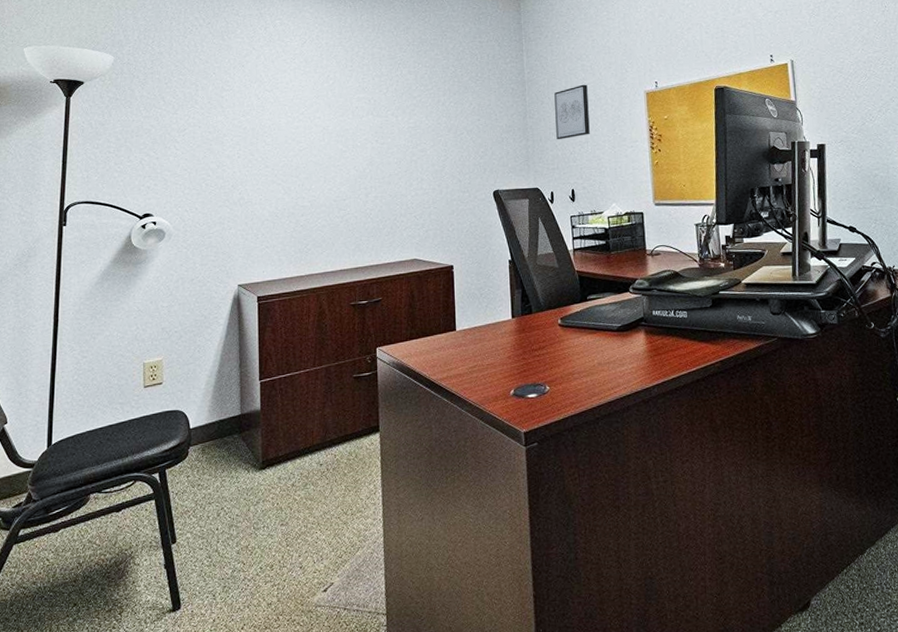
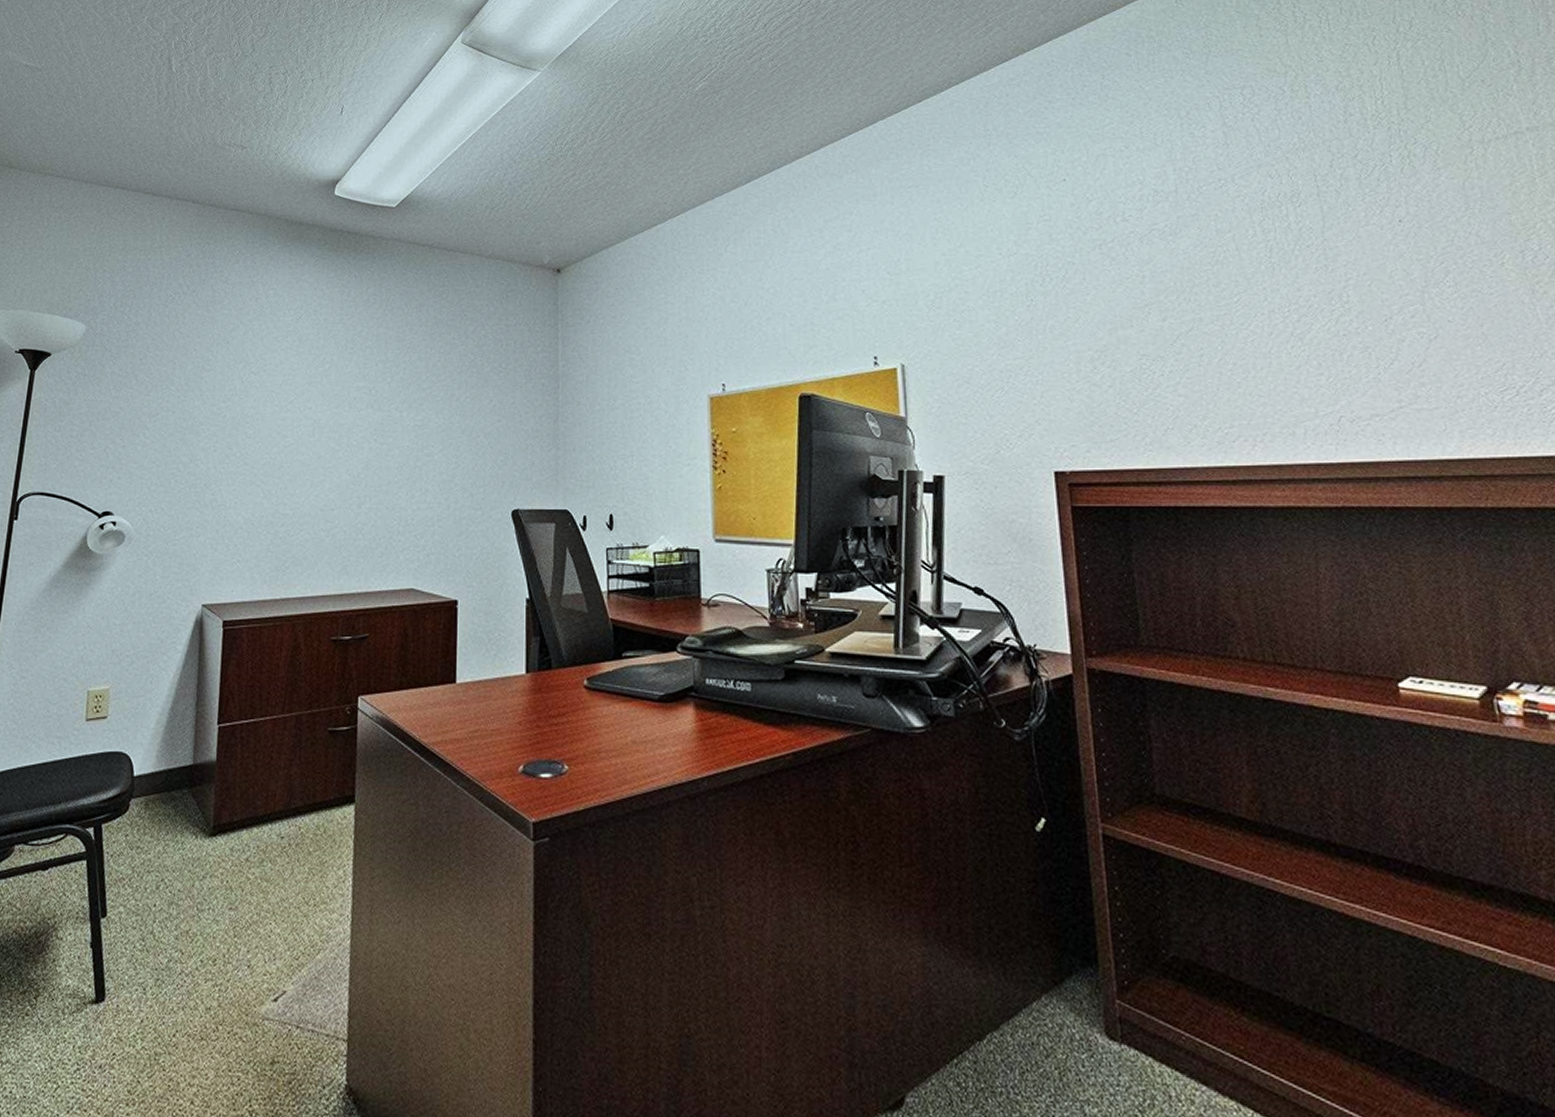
wall art: present [554,84,590,140] -> none [594,383,636,451]

